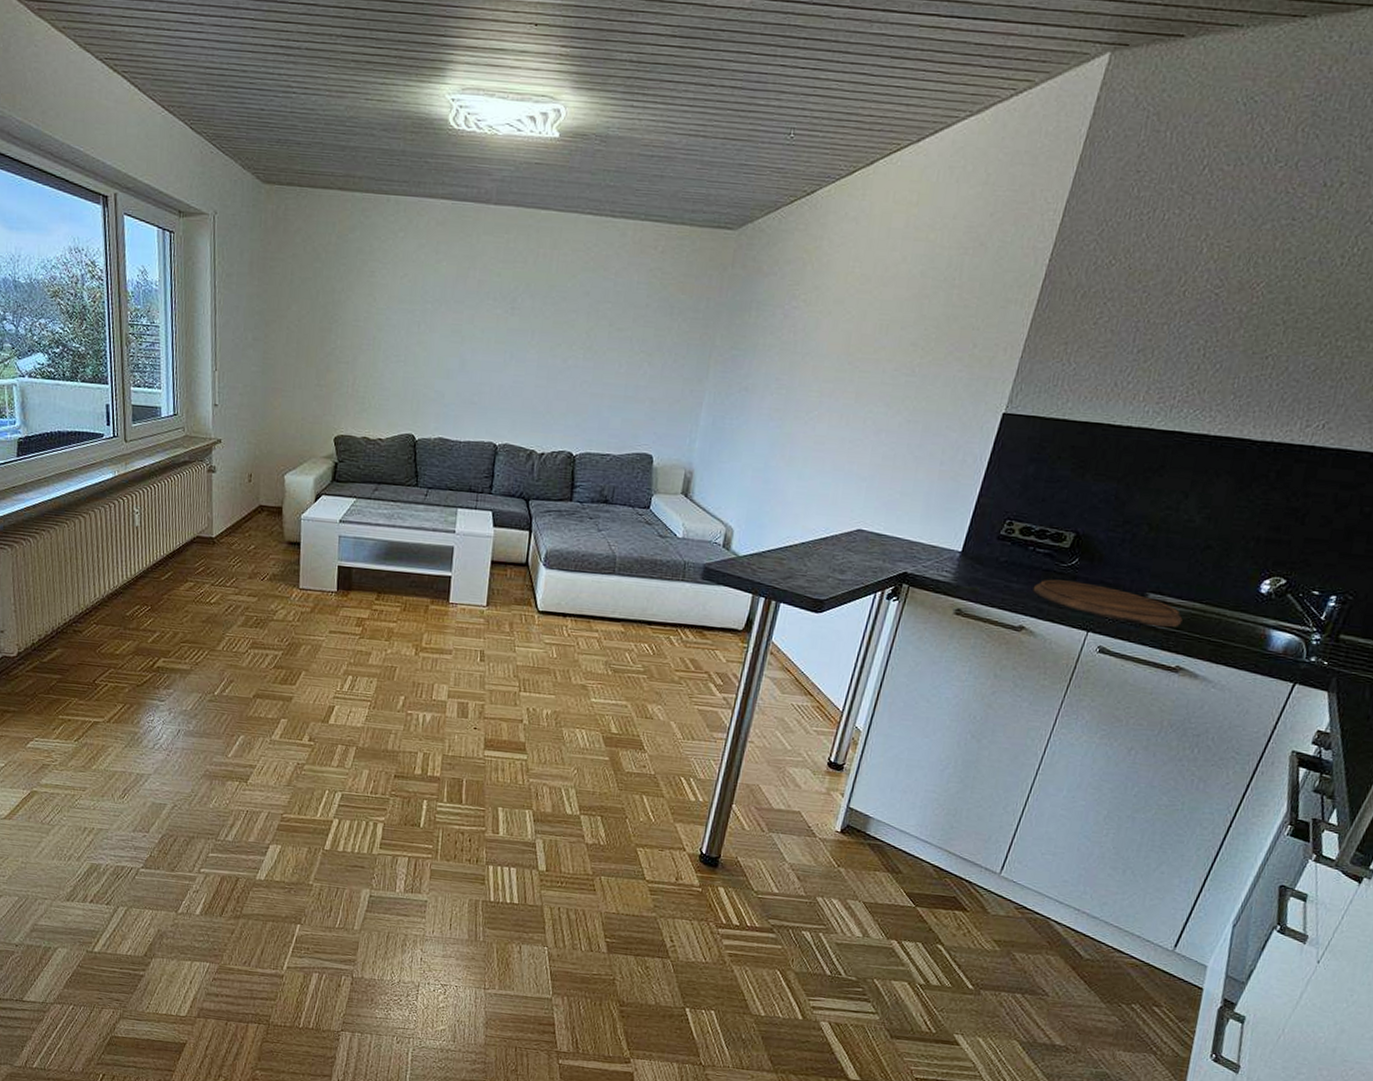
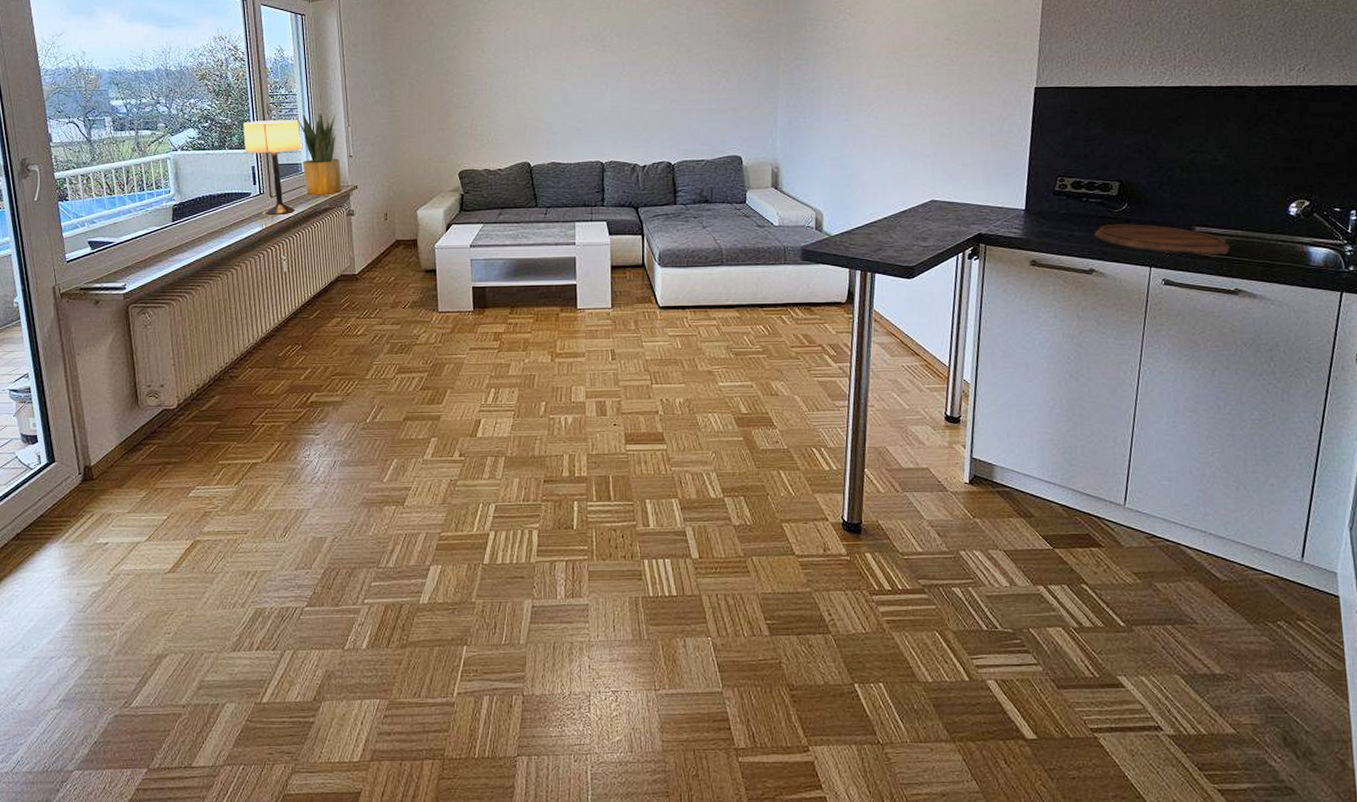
table lamp: none [97,352,163,464] -> present [242,119,302,216]
planter: none [157,351,204,447] -> present [295,113,342,196]

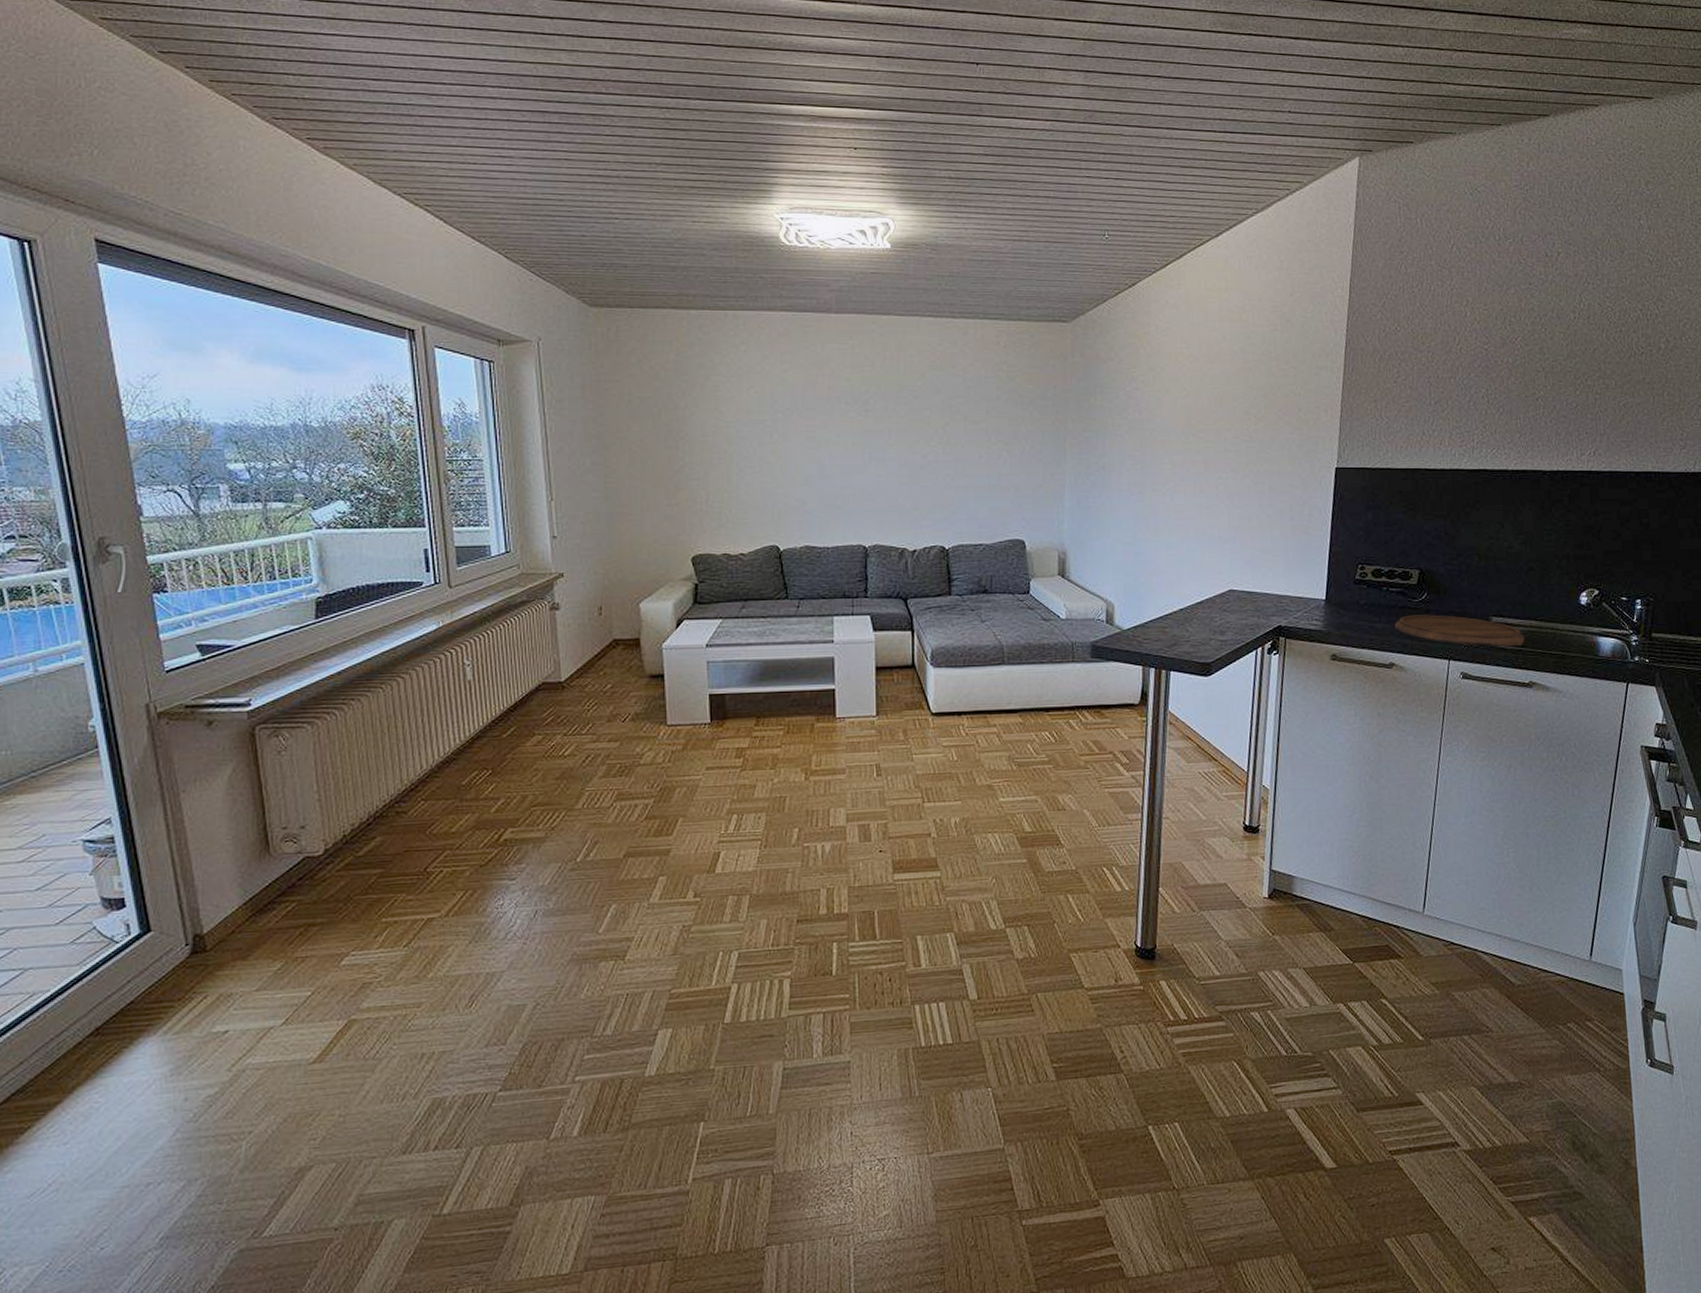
table lamp: present [242,119,302,216] -> none [411,490,491,611]
planter: present [295,113,342,196] -> none [481,484,543,586]

